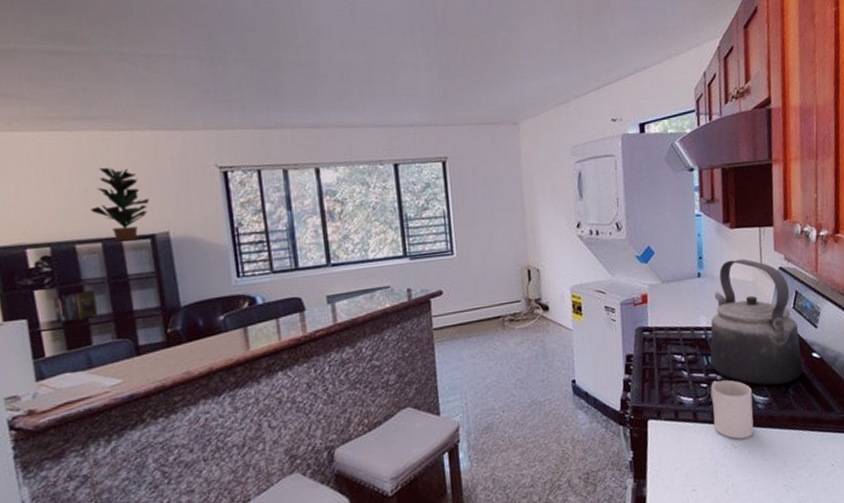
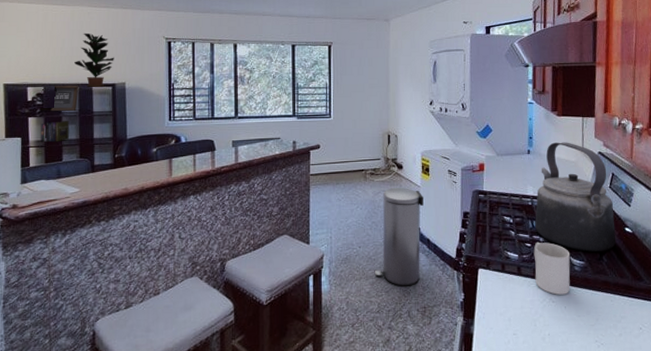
picture frame: none [47,240,103,281] -> present [39,85,79,112]
pedal bin: none [523,333,579,453] -> present [374,188,424,287]

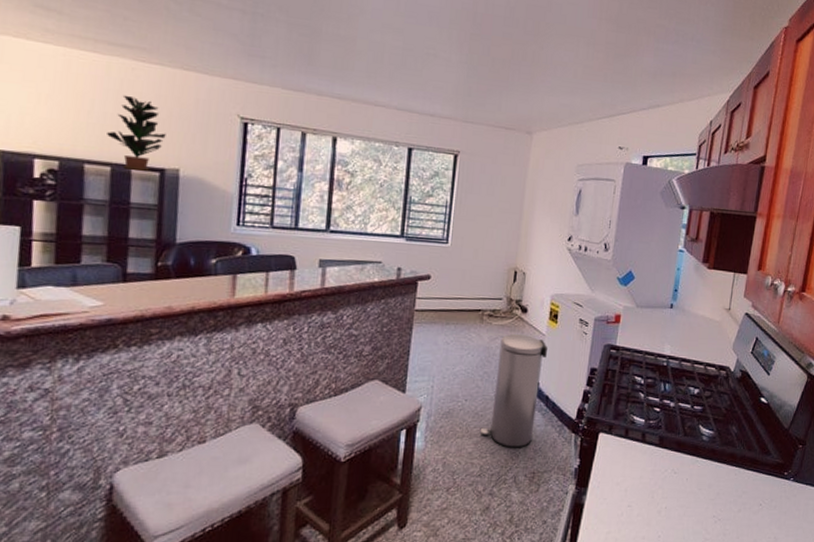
picture frame: present [39,85,79,112] -> none [50,161,112,200]
books: present [41,120,69,143] -> none [50,208,94,238]
cup: present [533,242,571,295] -> none [659,407,701,466]
kettle: present [535,142,617,252] -> none [667,298,752,421]

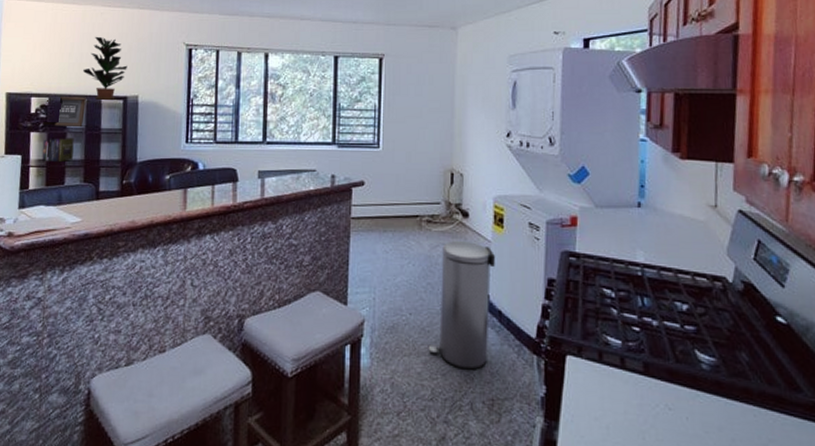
picture frame: none [50,161,112,200] -> present [43,97,87,128]
books: none [50,208,94,238] -> present [42,136,74,163]

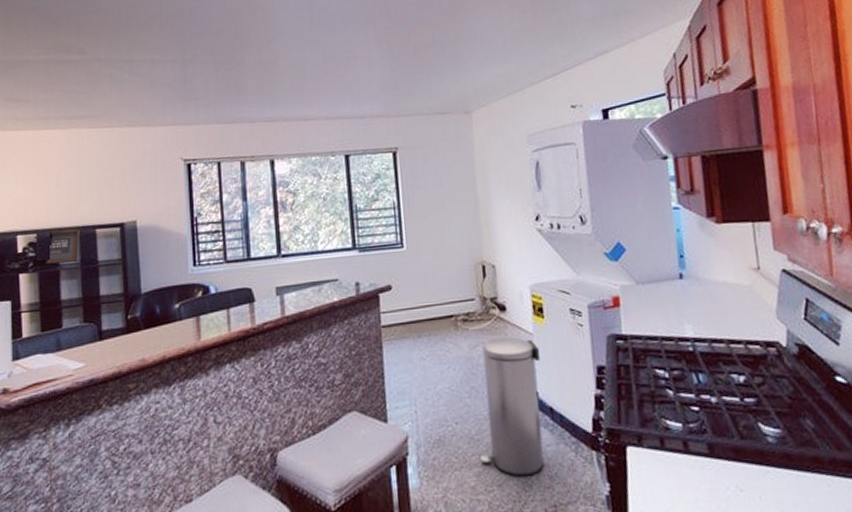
books: present [42,136,74,163] -> none [35,275,69,305]
potted plant: present [83,36,127,101] -> none [73,161,122,231]

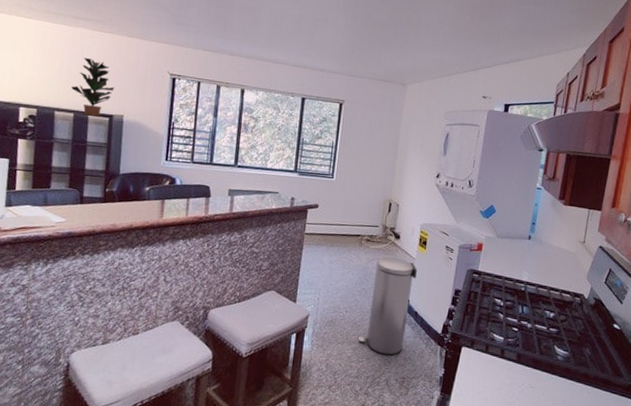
picture frame: present [32,228,80,265] -> none [30,109,75,139]
potted plant: none [73,161,122,231] -> present [71,57,114,118]

